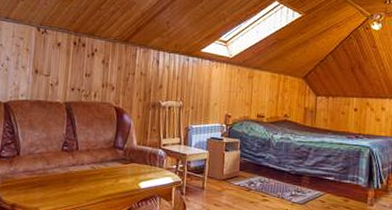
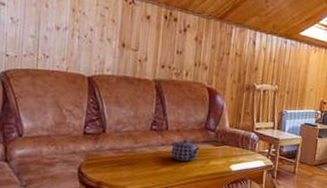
teapot: none [81,158,109,181] -> present [171,138,200,162]

